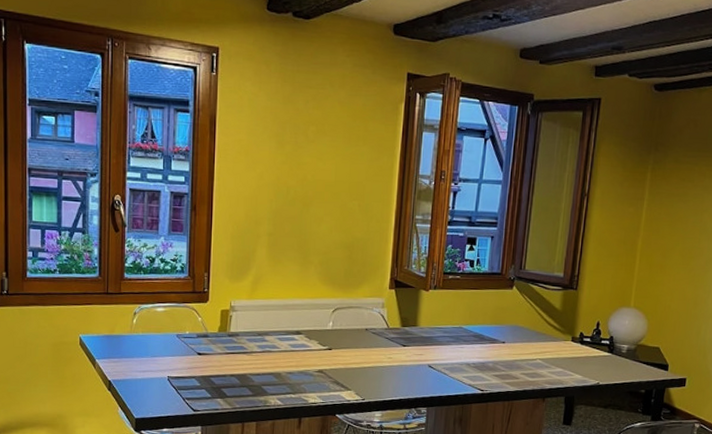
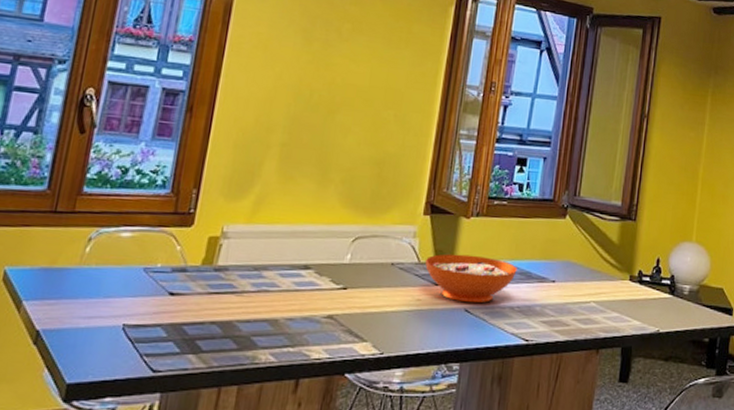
decorative bowl: none [393,320,471,360] -> present [424,254,517,303]

